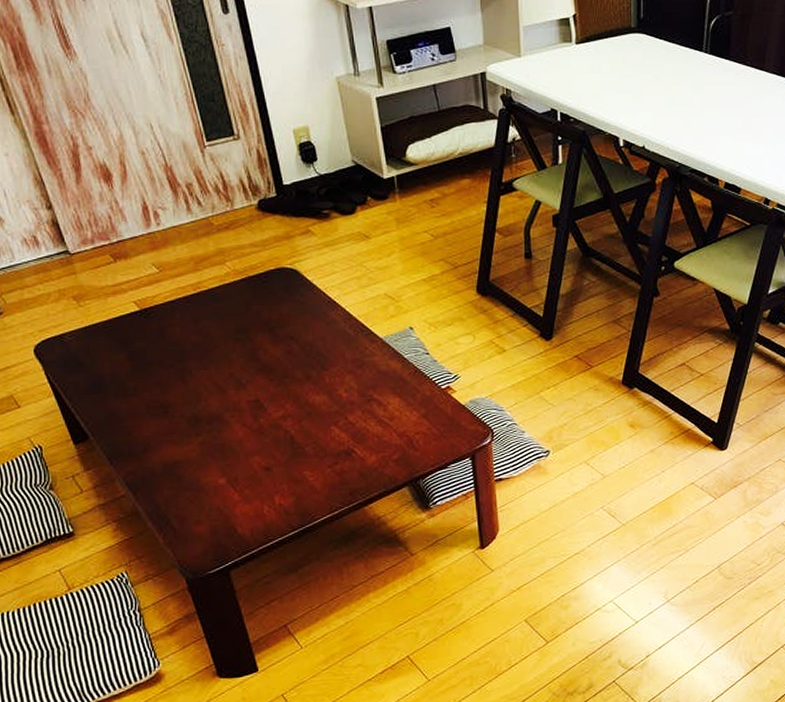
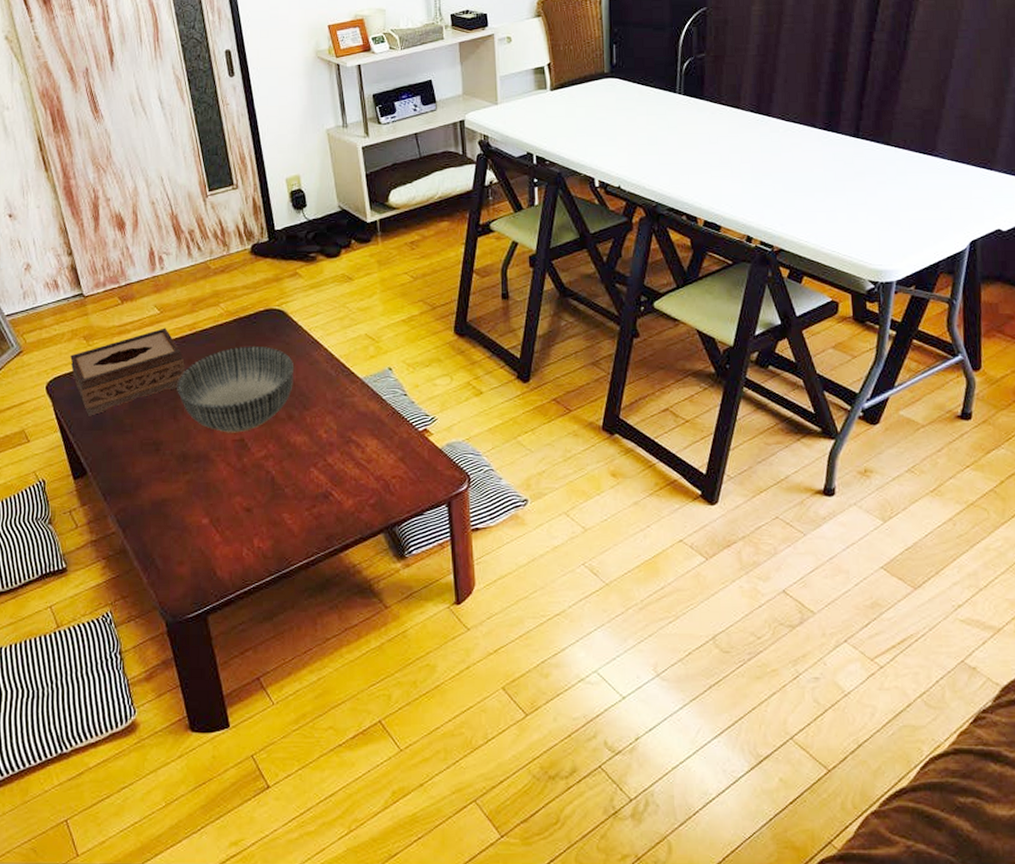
tissue box: none [59,287,192,380] -> present [70,328,186,416]
bowl: none [183,305,310,394] -> present [177,345,293,433]

